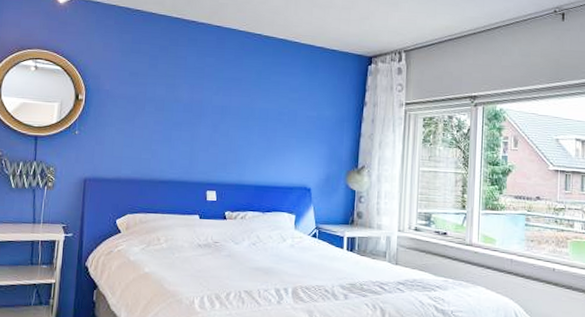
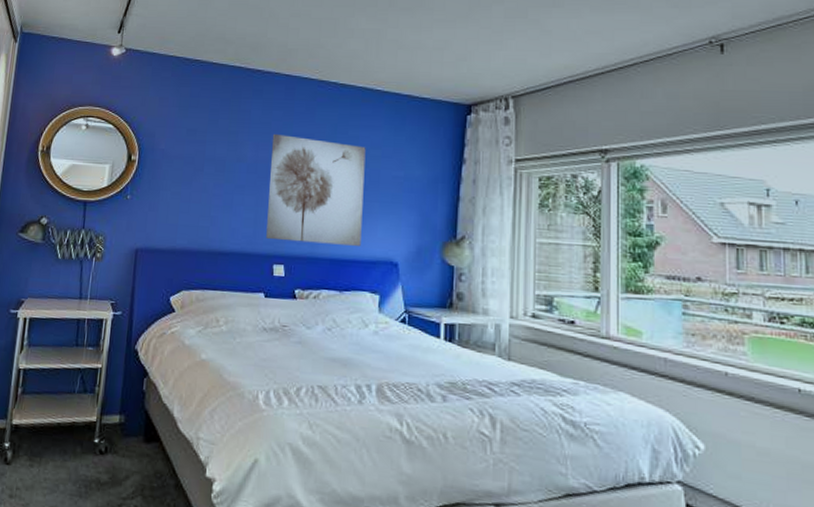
wall art: none [200,77,285,175] -> present [266,133,366,246]

